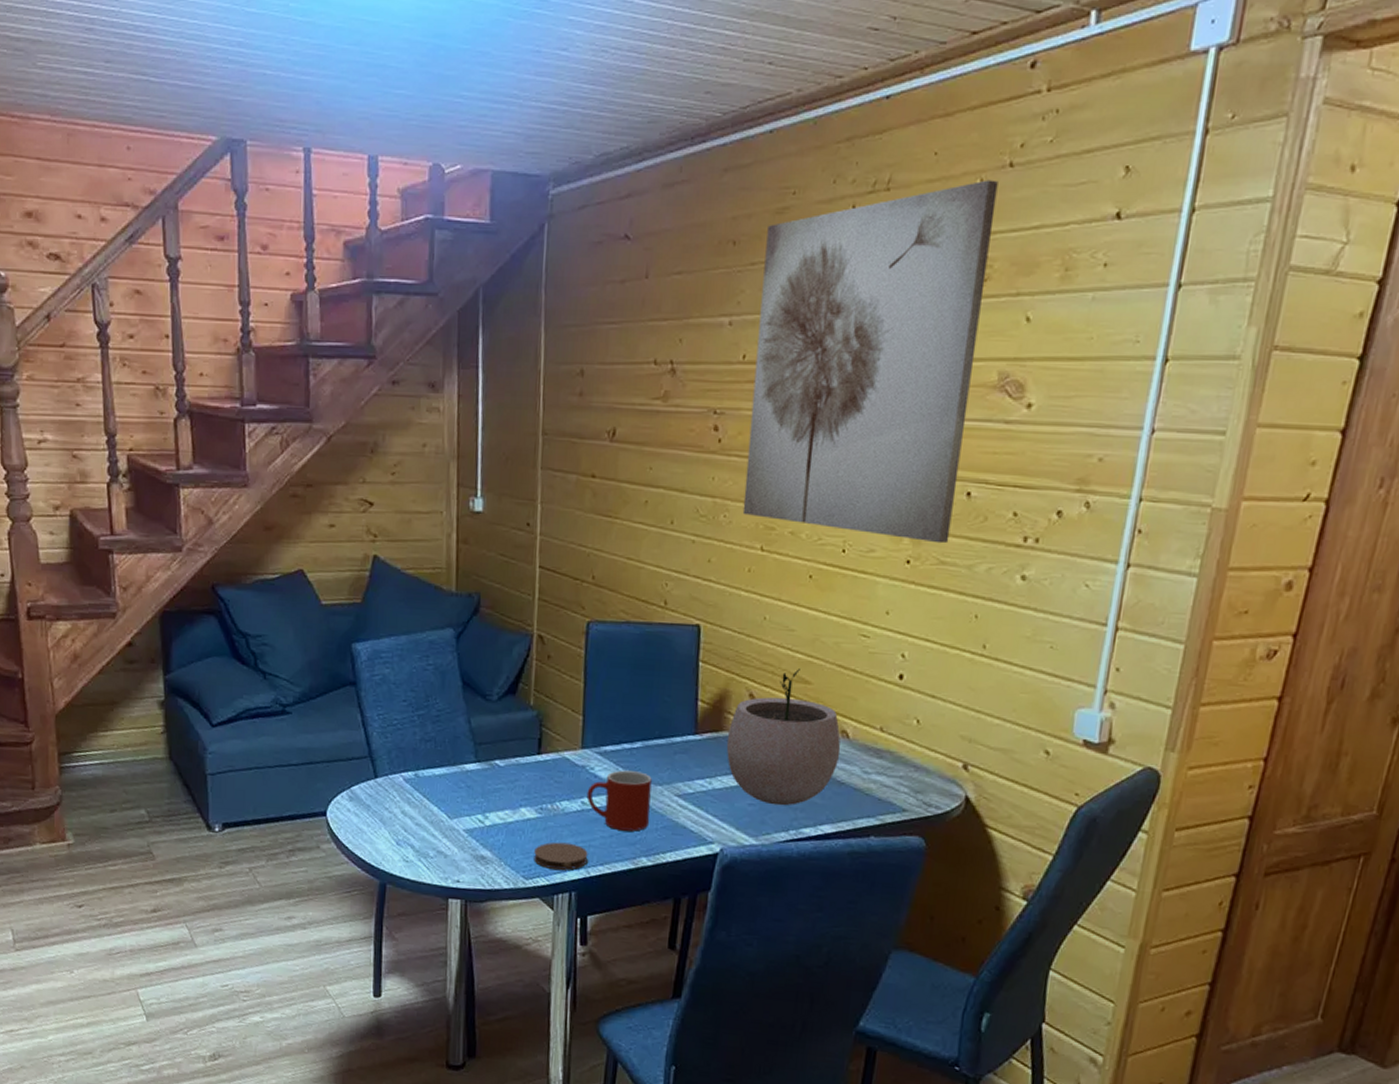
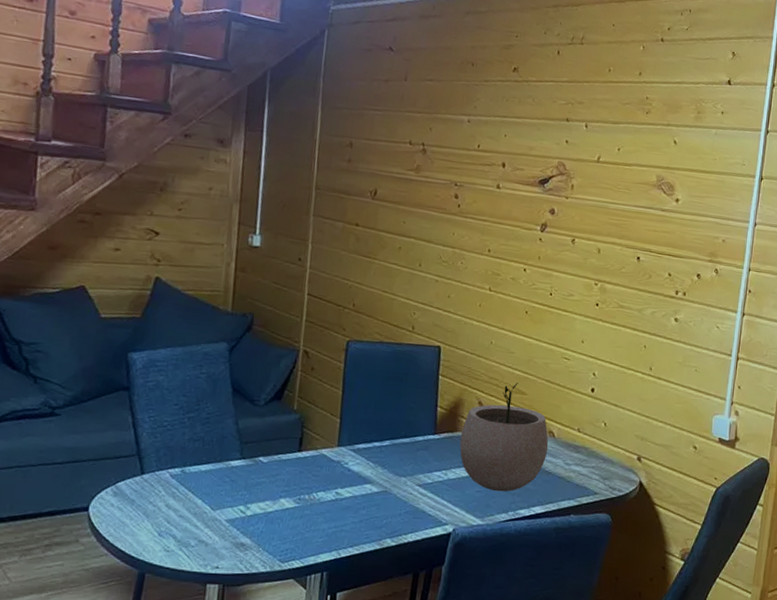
coaster: present [534,842,588,870] -> none [290,528,340,553]
mug: present [586,770,652,832] -> none [340,464,398,517]
wall art: present [742,179,998,544] -> none [475,47,654,293]

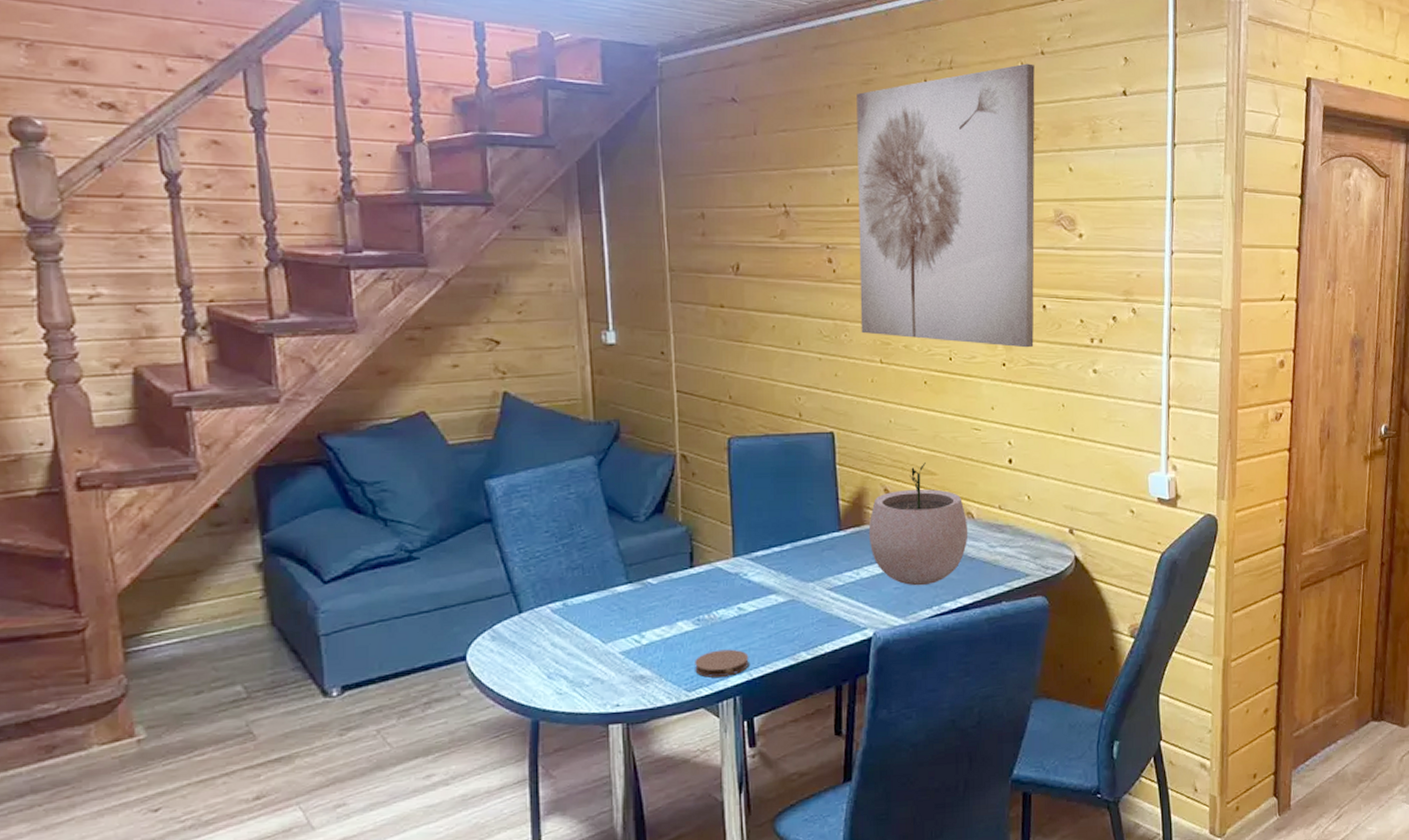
coaster: none [290,528,340,553] -> present [695,649,749,677]
wall art: none [475,47,654,293] -> present [857,63,1035,348]

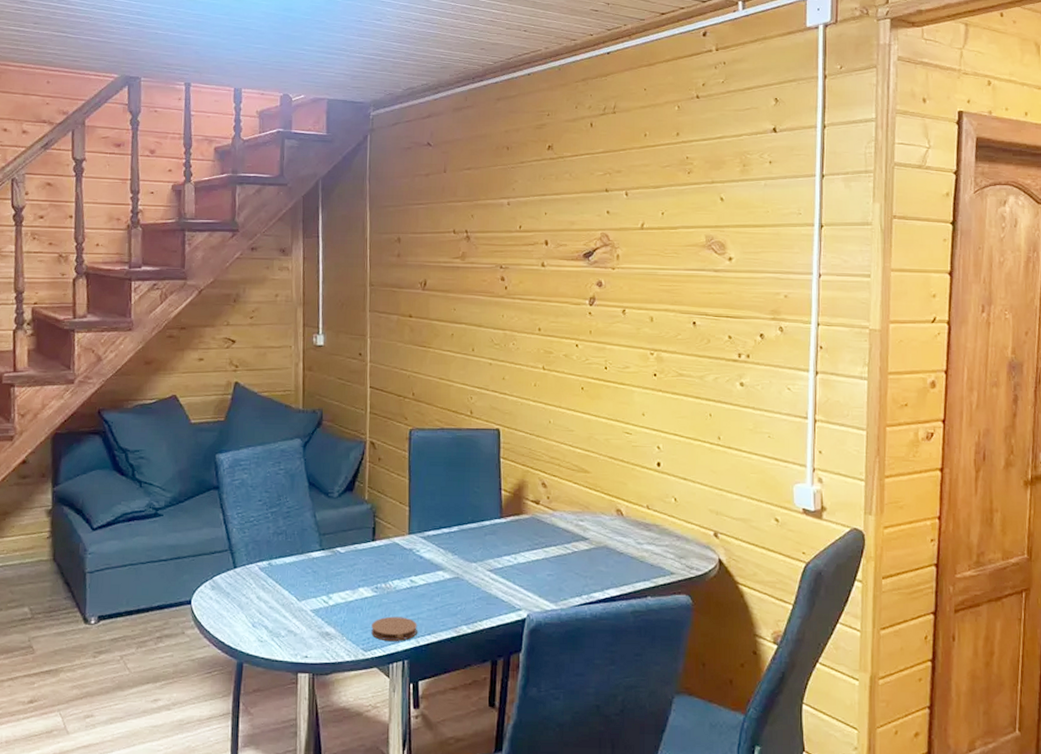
wall art: present [857,63,1035,348] -> none [527,106,690,361]
plant pot: present [868,463,969,586] -> none [526,461,618,575]

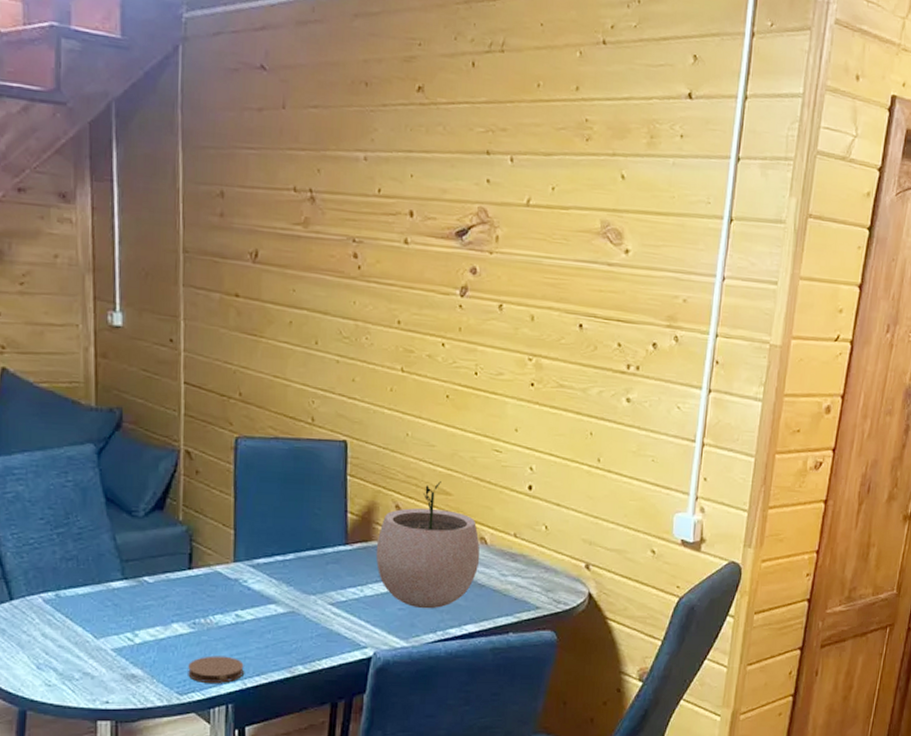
plant pot: none [526,461,618,575] -> present [375,481,480,609]

